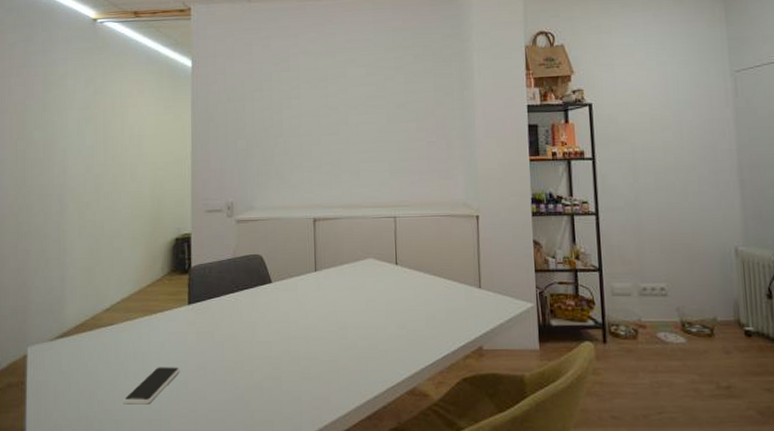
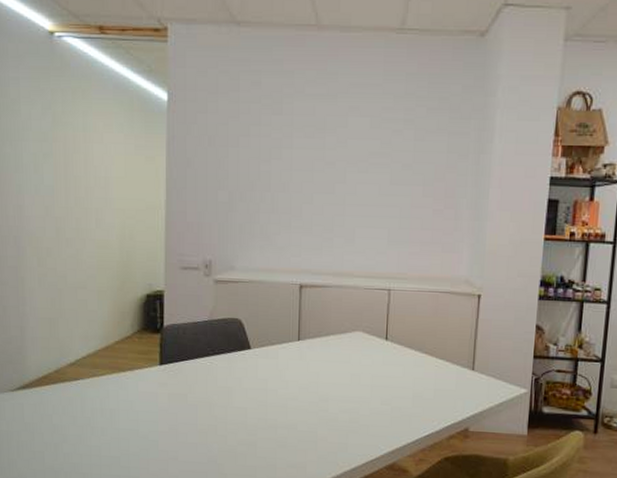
smartphone: present [122,367,180,405] -> none [89,425,150,461]

